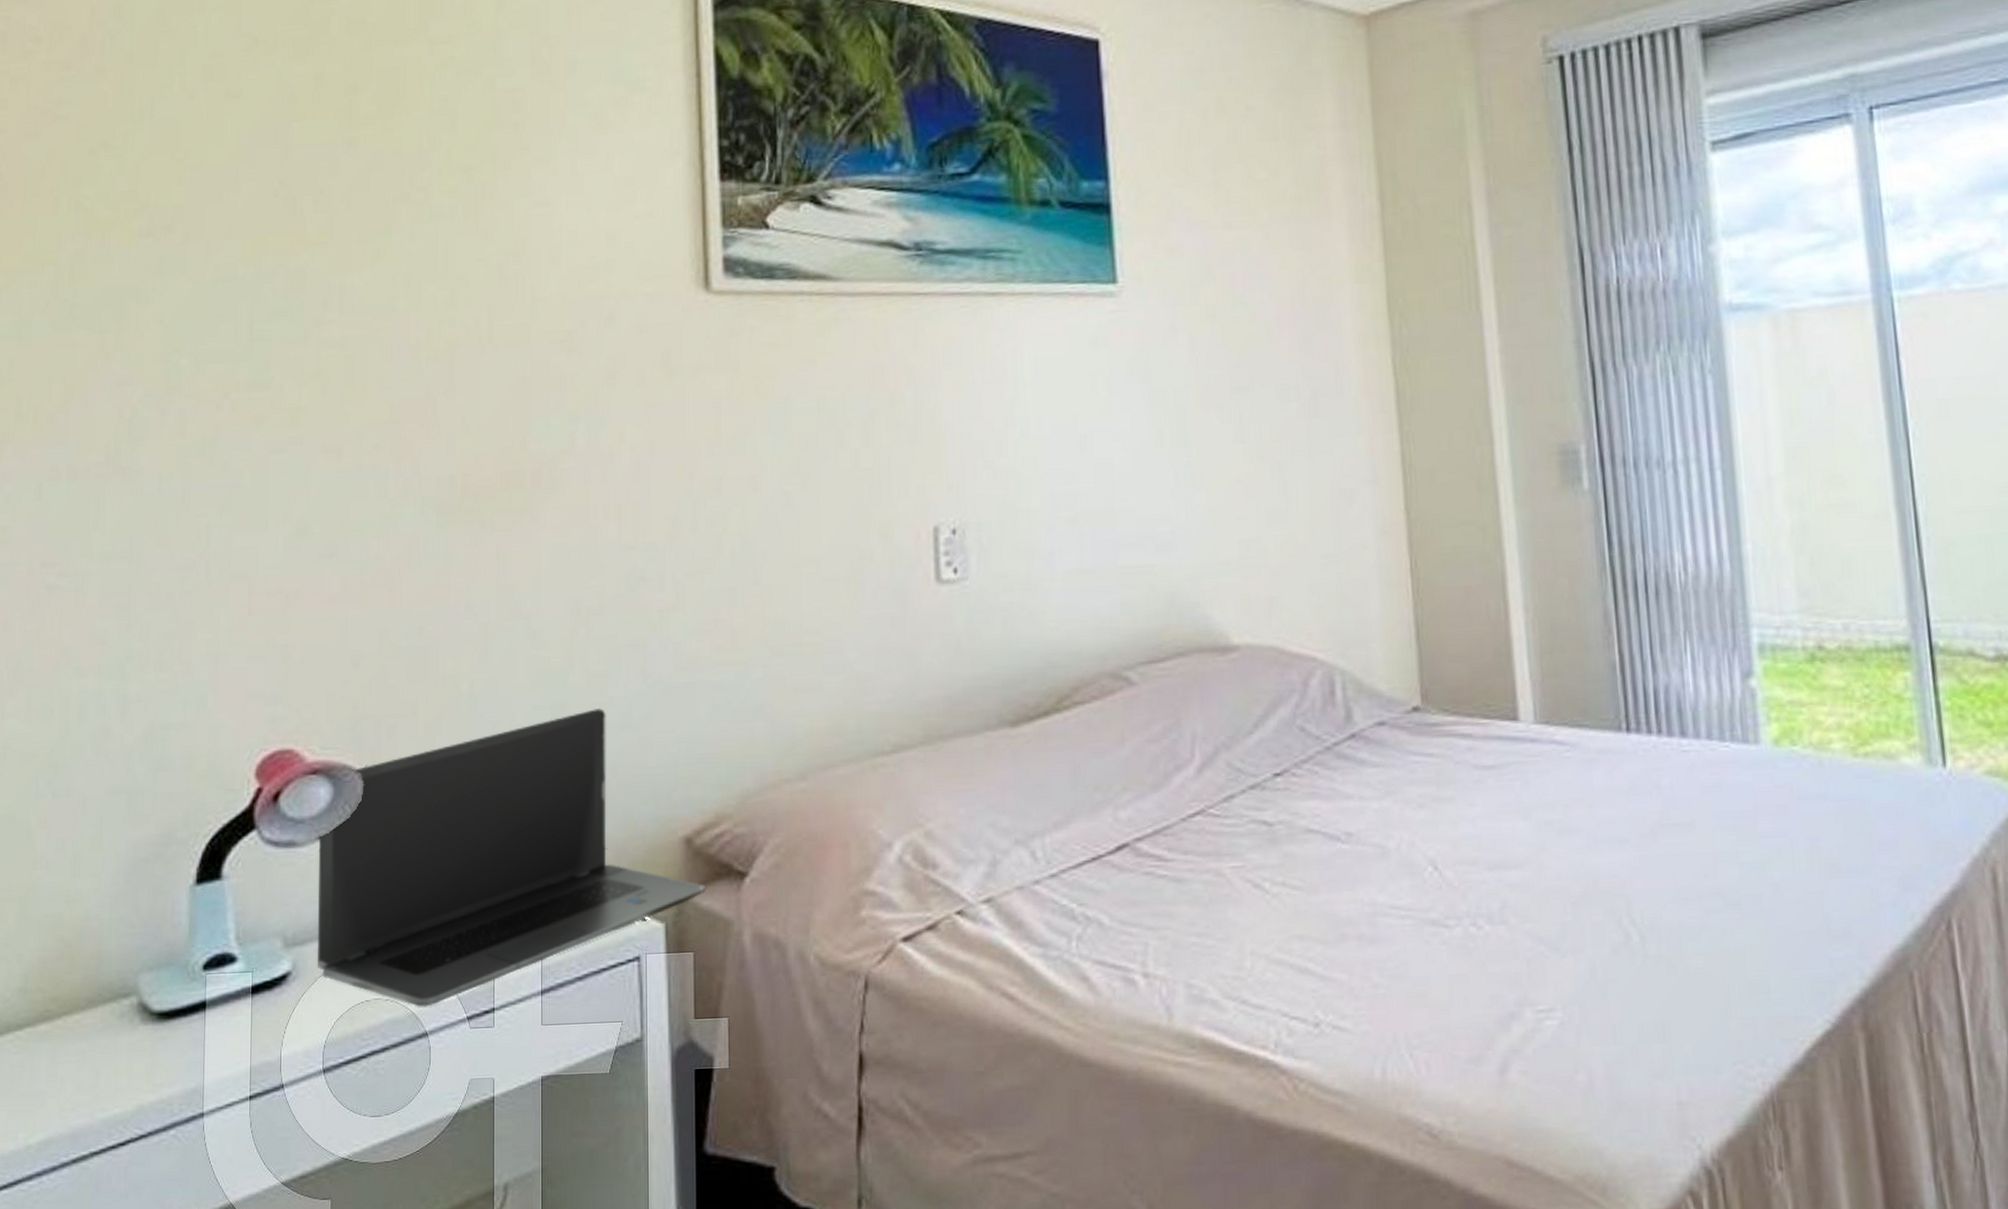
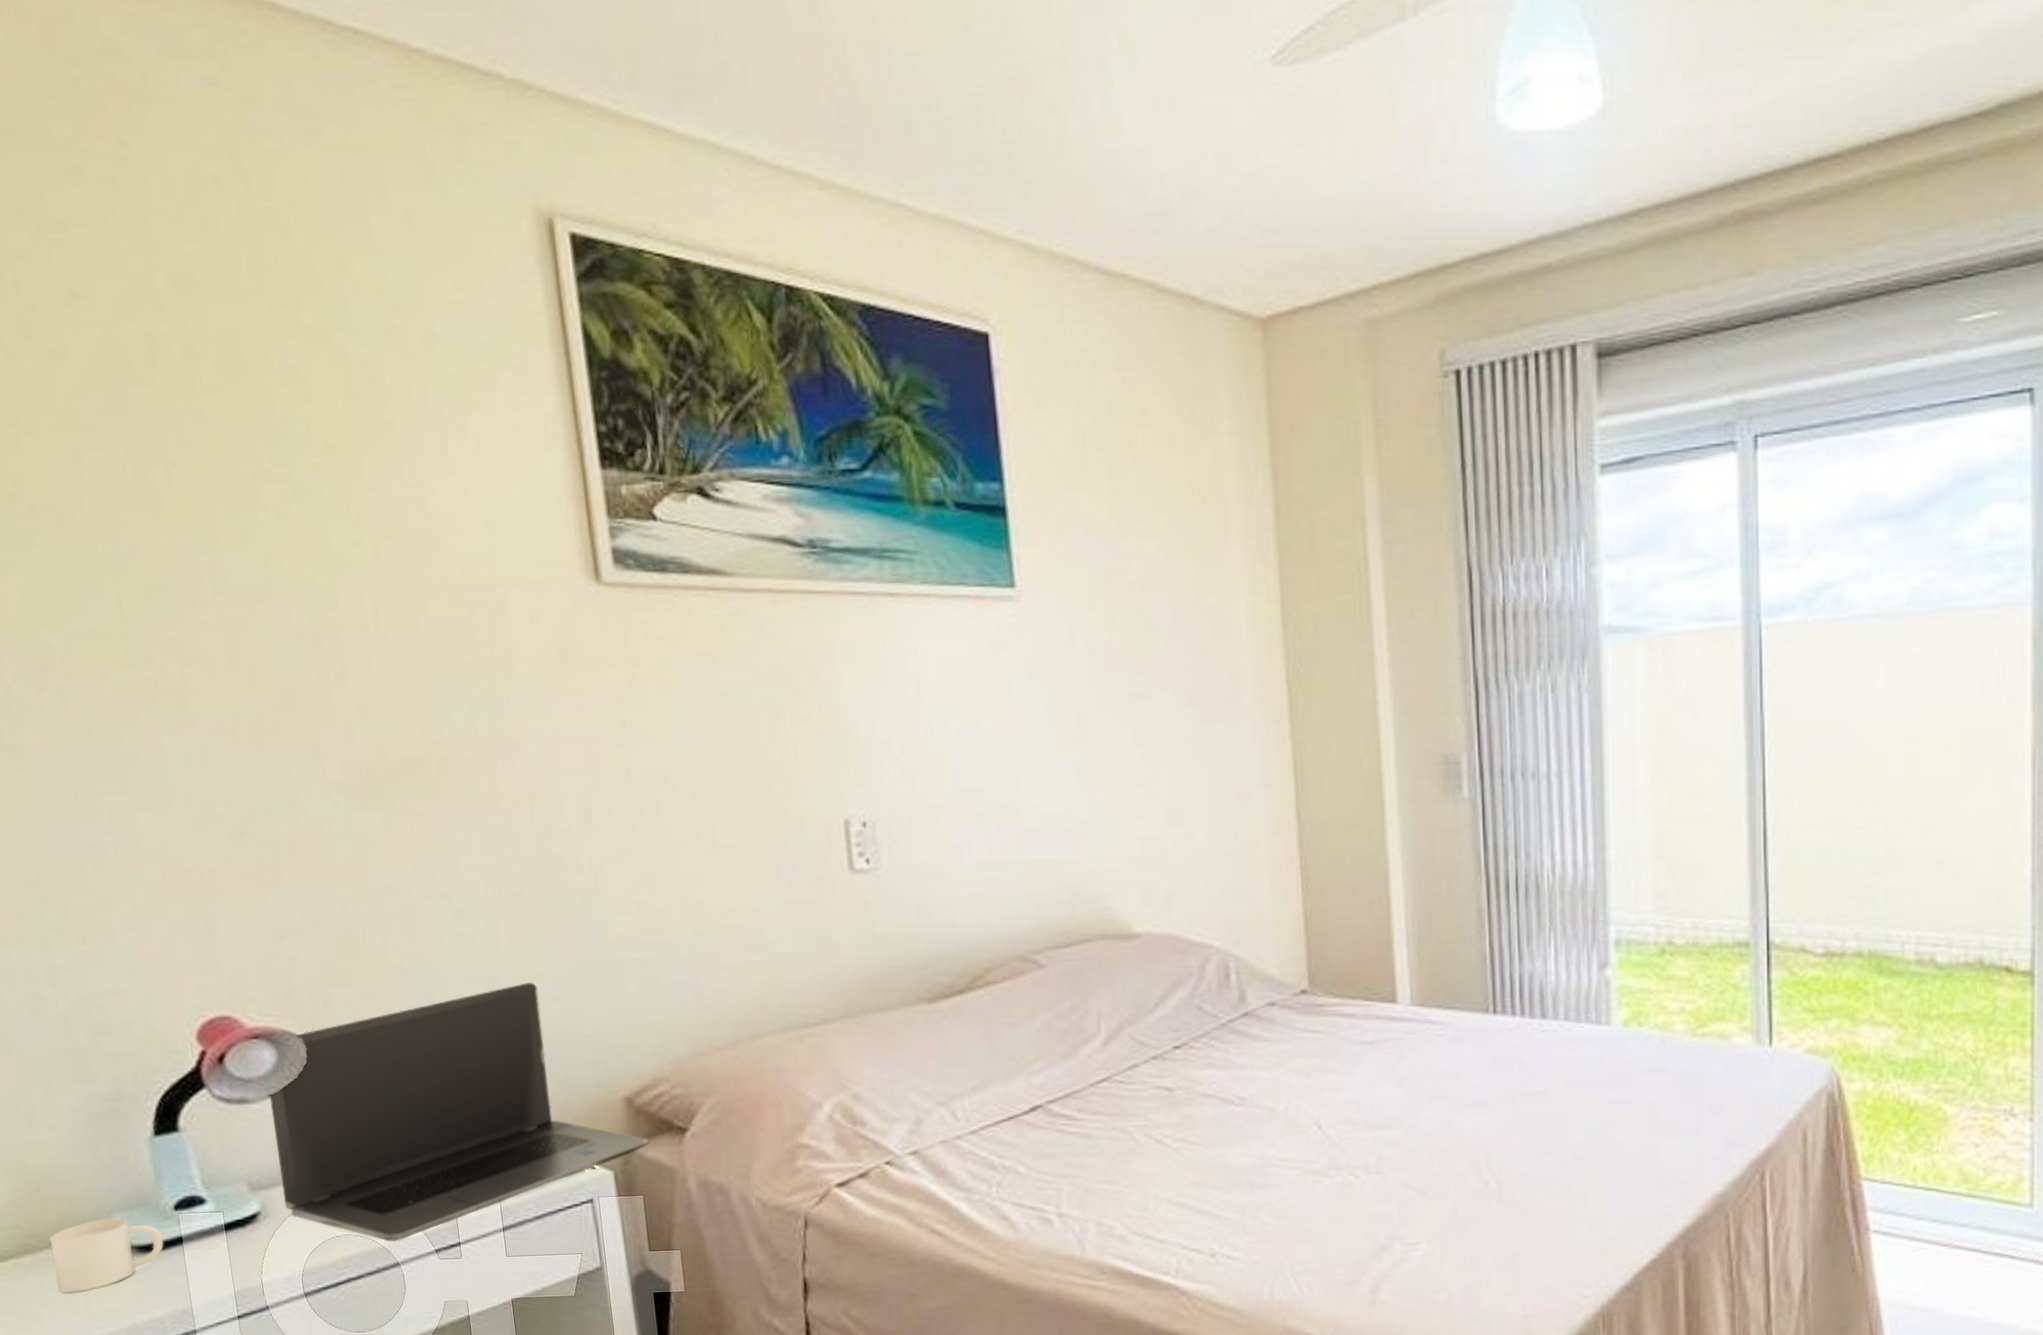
mug: none [69,979,187,1068] -> present [49,1217,164,1293]

